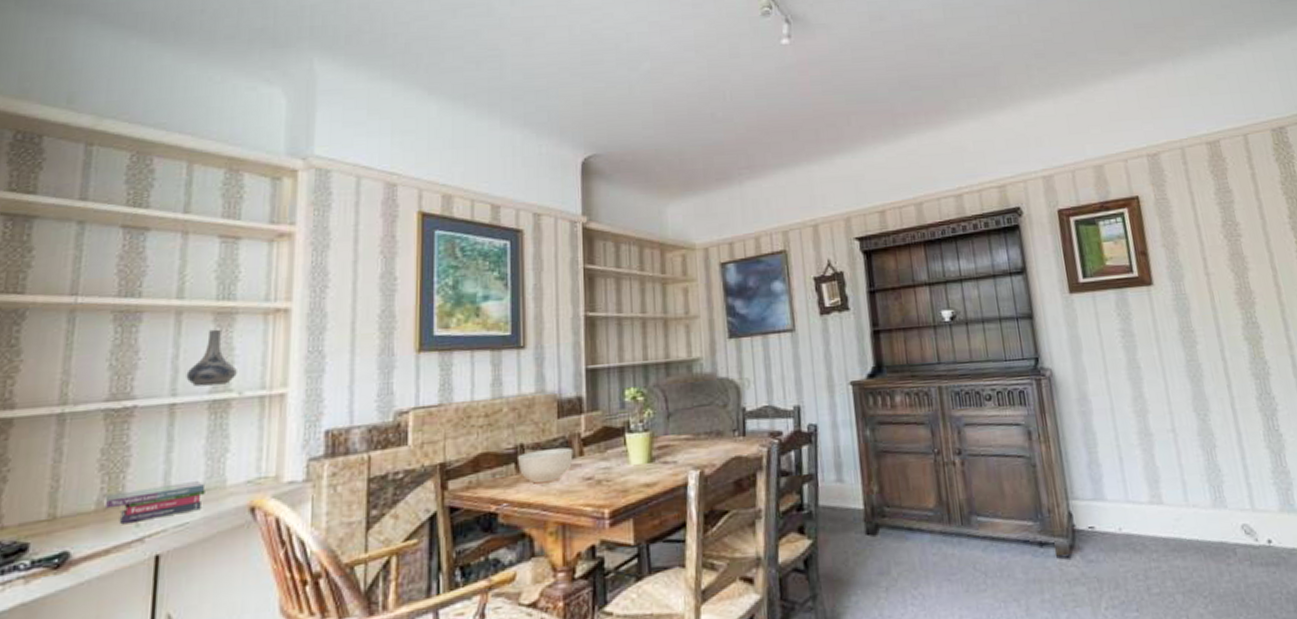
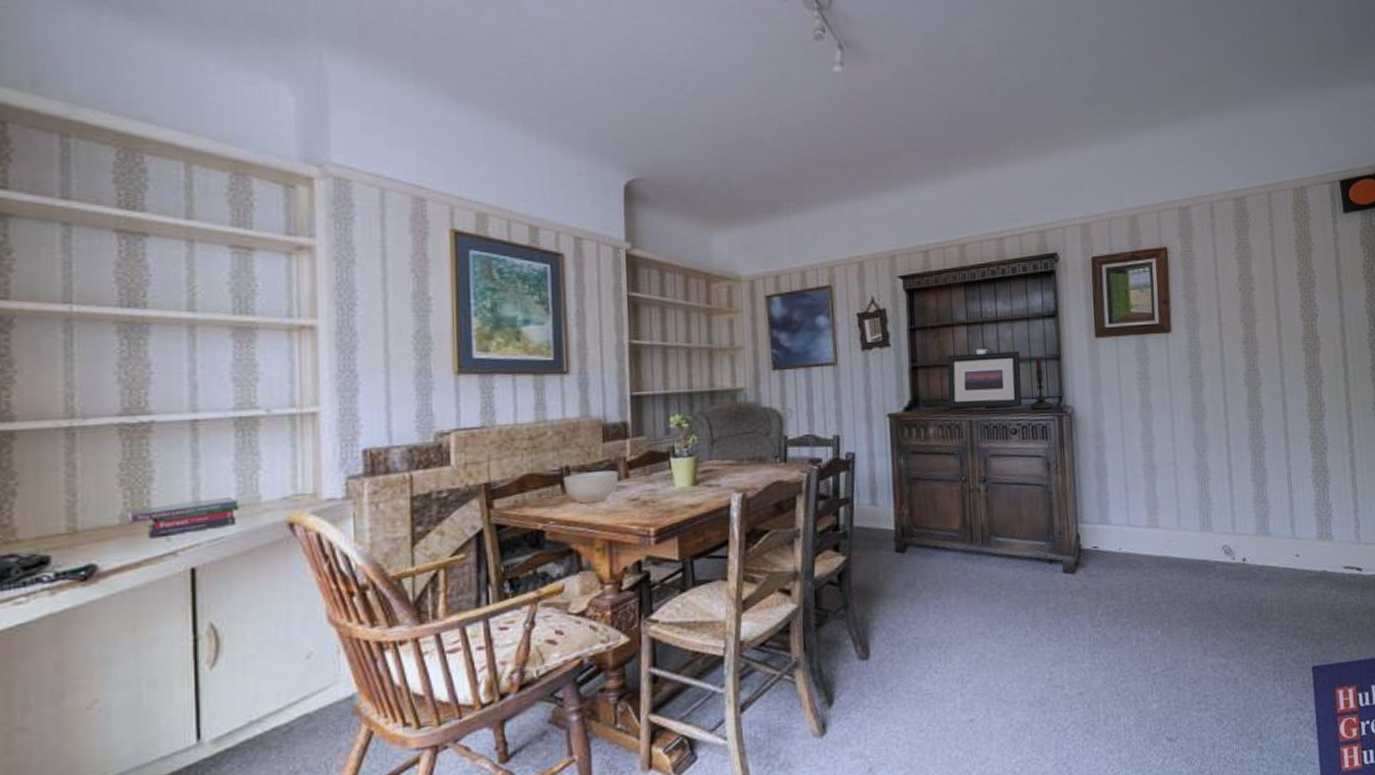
decorative vase: present [186,329,237,387] -> none [206,344,263,403]
picture frame: none [910,310,995,374] -> present [947,351,1022,409]
candle: none [1003,316,1028,374] -> present [1030,357,1052,410]

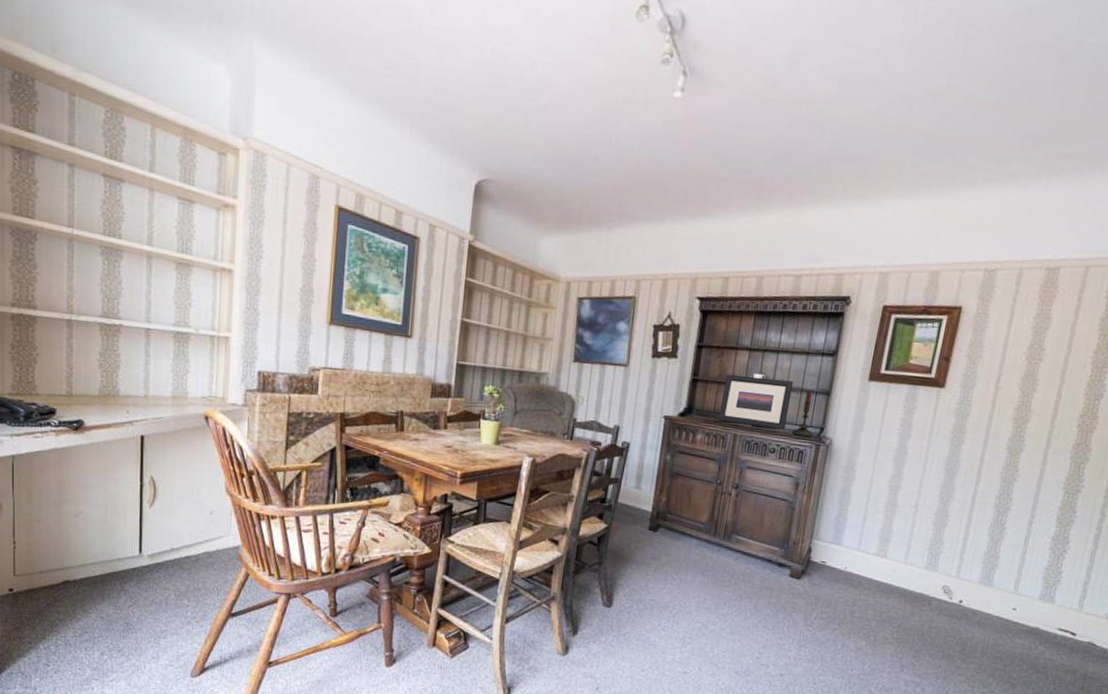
books: present [127,496,239,539] -> none [103,386,173,411]
bowl: present [562,470,619,504] -> none [397,418,440,444]

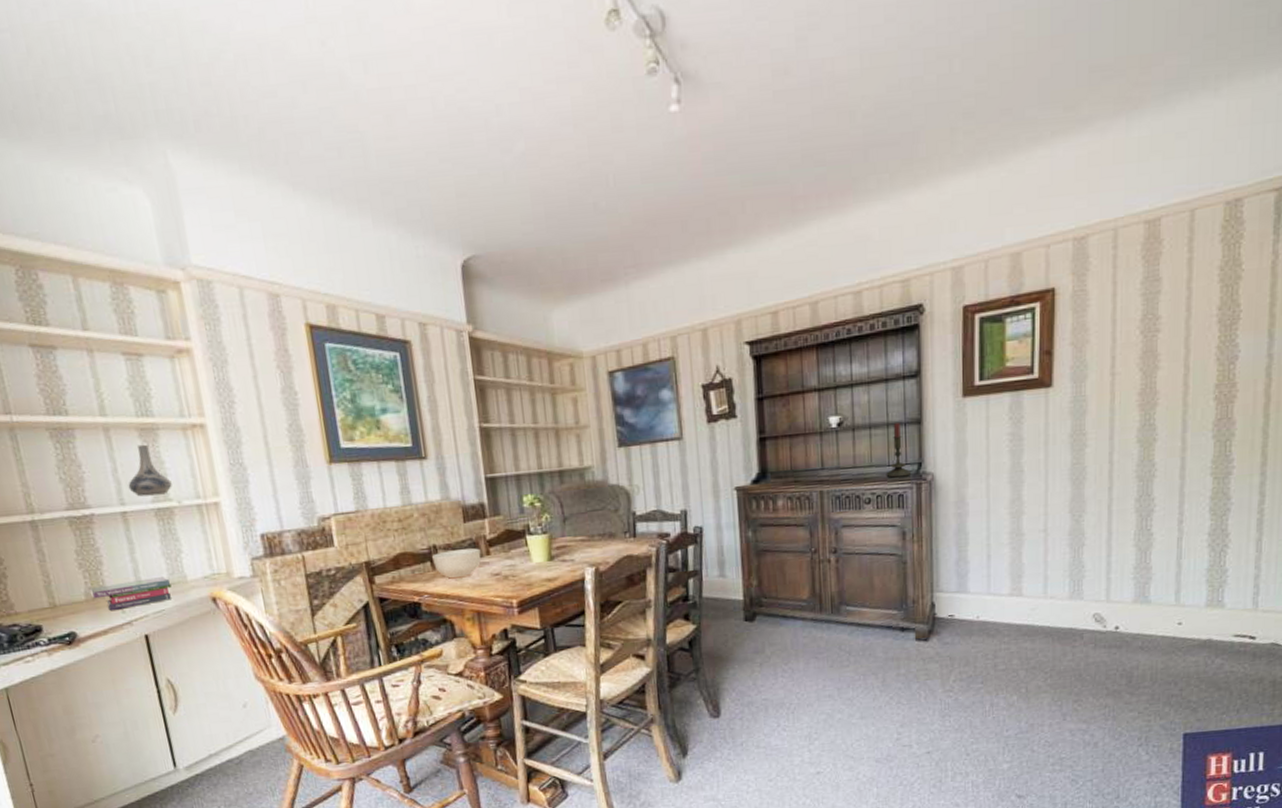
books: none [103,386,173,411] -> present [89,576,172,611]
decorative vase: none [157,275,194,321] -> present [128,444,172,497]
bowl: none [397,418,440,444] -> present [431,548,481,579]
picture frame: present [718,375,794,430] -> none [797,416,878,480]

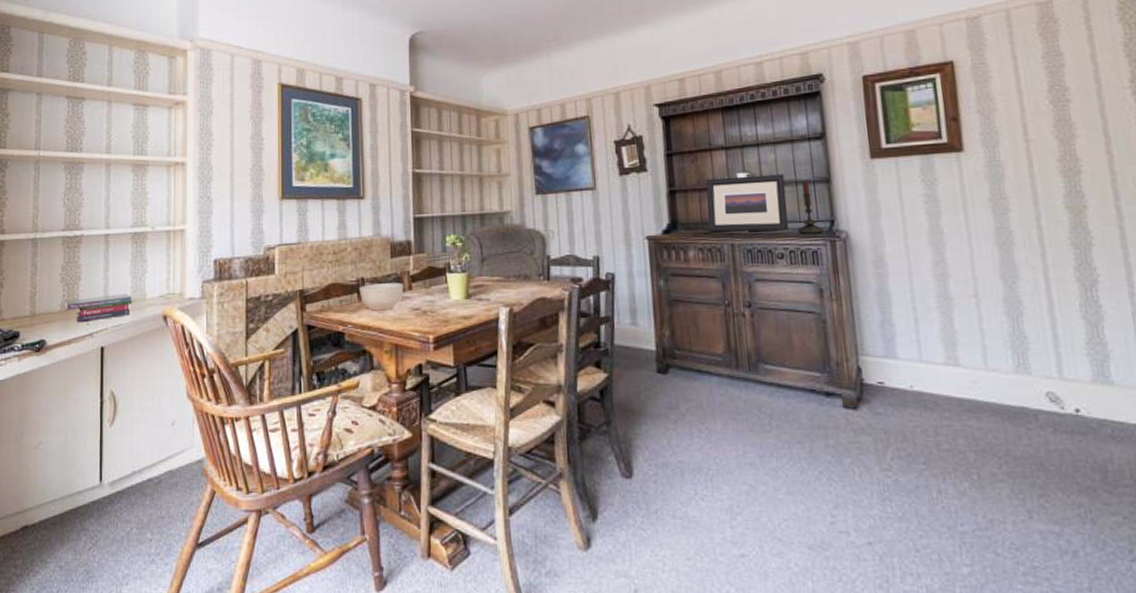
decorative vase: present [128,444,172,497] -> none [115,177,150,222]
picture frame: none [797,416,878,480] -> present [706,174,788,232]

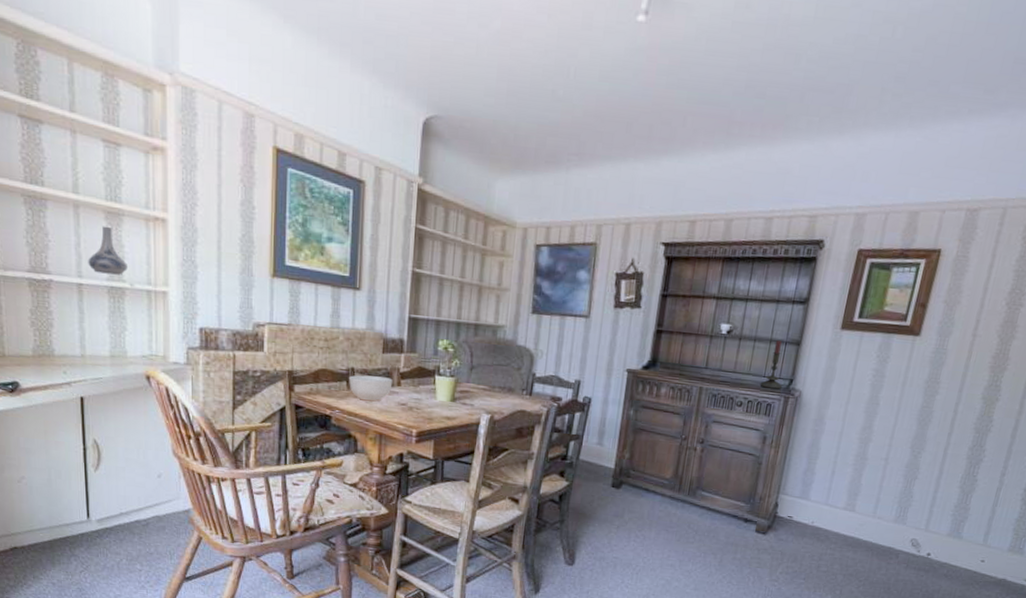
books: present [65,293,132,323] -> none [37,345,112,371]
decorative vase: none [115,177,150,222] -> present [88,226,128,275]
picture frame: present [706,174,788,232] -> none [683,325,762,383]

